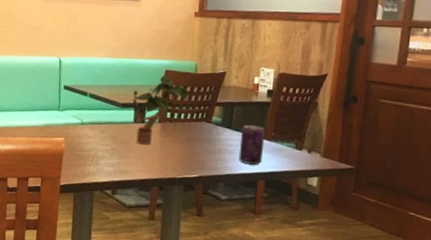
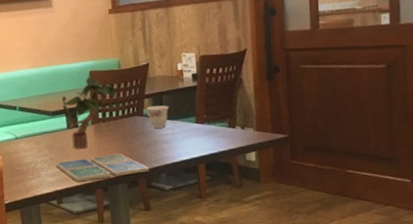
drink coaster: none [116,153,208,179] -> present [55,153,149,182]
teacup: none [215,115,239,139] -> present [147,105,170,129]
beverage can: present [238,125,265,165] -> none [174,111,199,151]

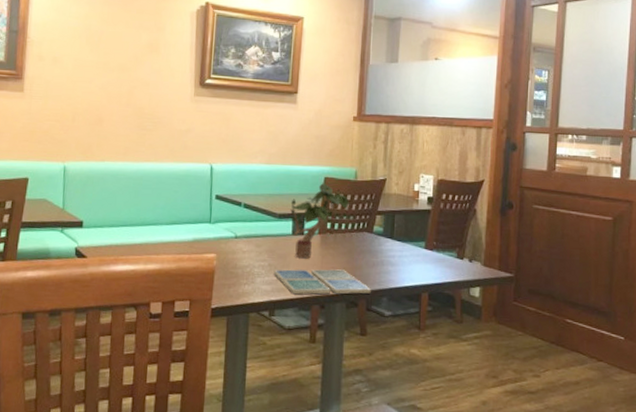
teacup: present [147,105,170,129] -> none [377,224,401,250]

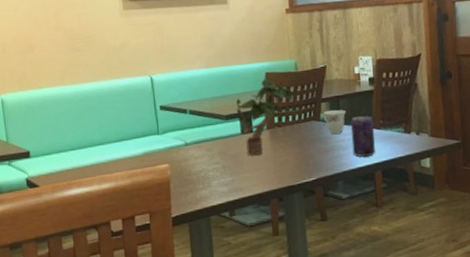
drink coaster: present [273,269,371,295] -> none [228,160,326,192]
teacup: none [377,224,401,250] -> present [324,110,347,135]
beverage can: none [401,234,427,276] -> present [351,116,375,157]

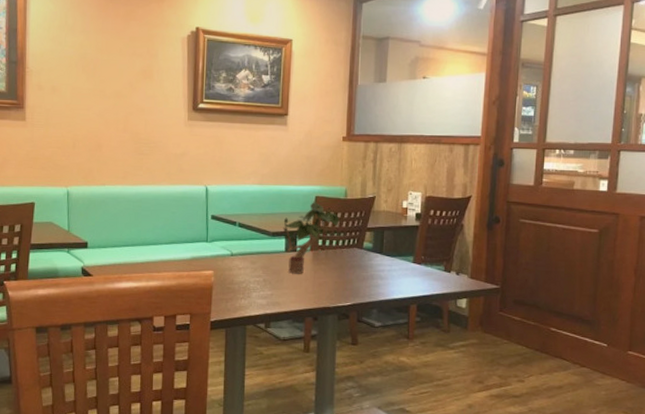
teacup: present [324,110,347,135] -> none [367,240,390,264]
beverage can: present [351,116,375,157] -> none [391,250,415,289]

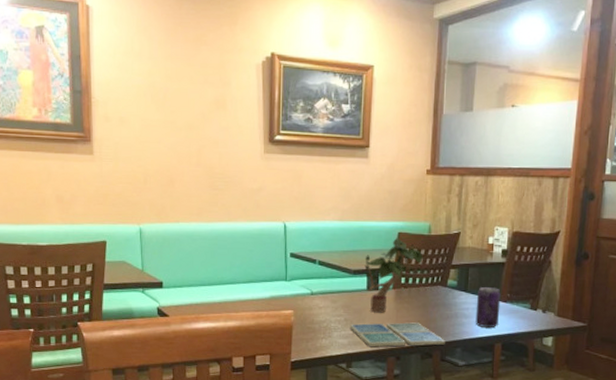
drink coaster: none [268,283,362,308] -> present [349,322,445,347]
beverage can: none [391,250,415,289] -> present [475,287,501,327]

